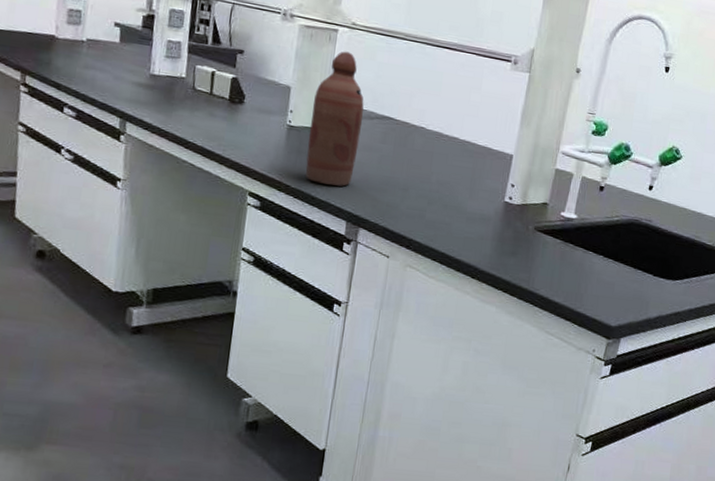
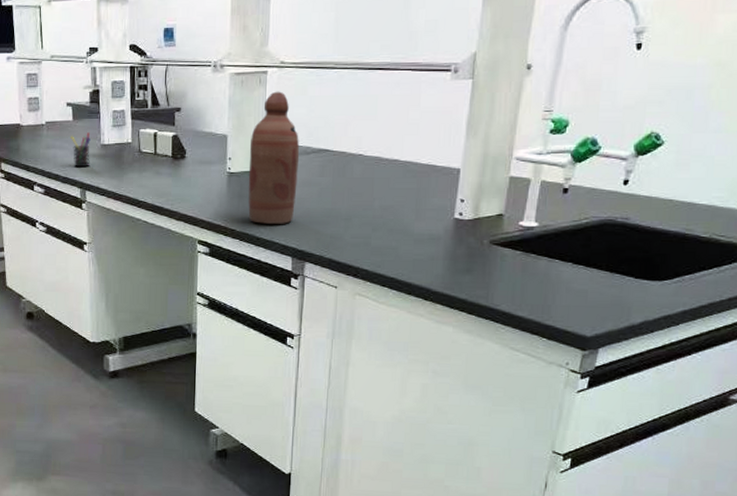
pen holder: none [115,58,138,96] -> present [71,132,90,168]

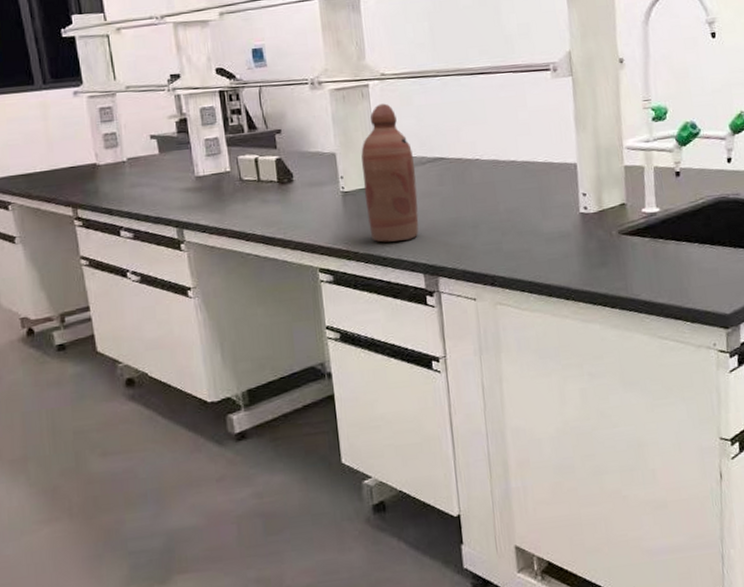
pen holder: present [71,132,90,168] -> none [159,165,185,205]

